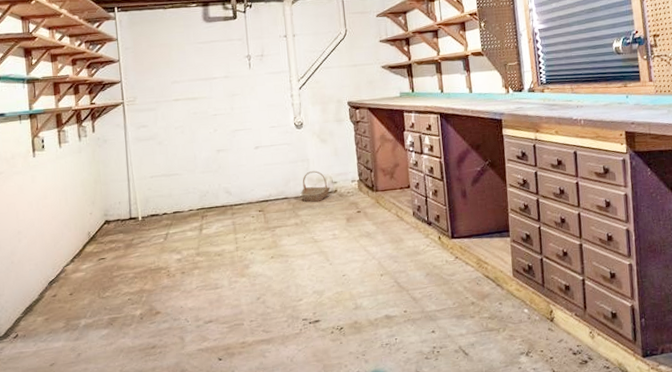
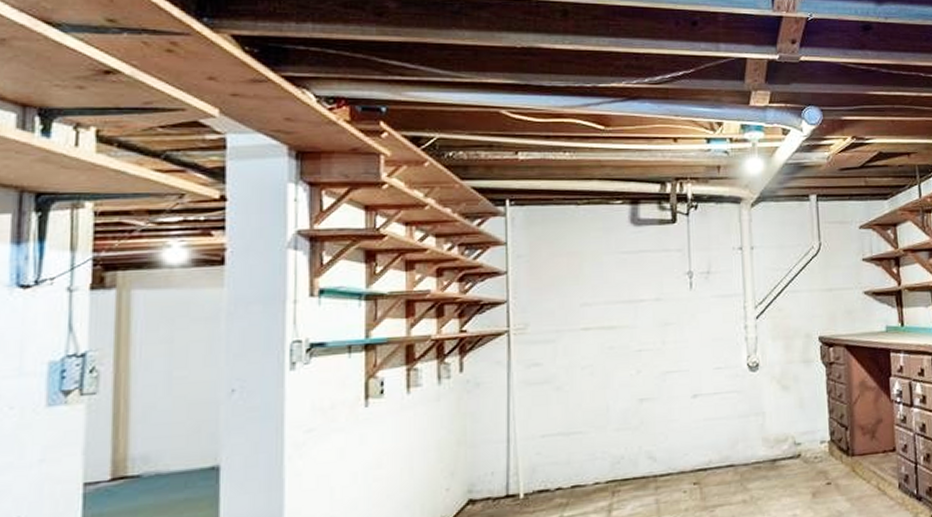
basket: present [301,171,330,203] -> none [752,428,792,472]

